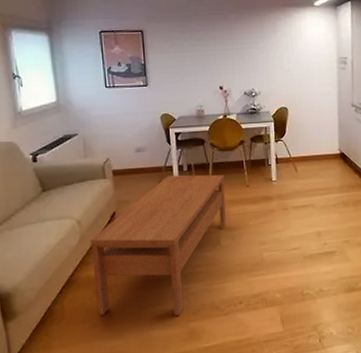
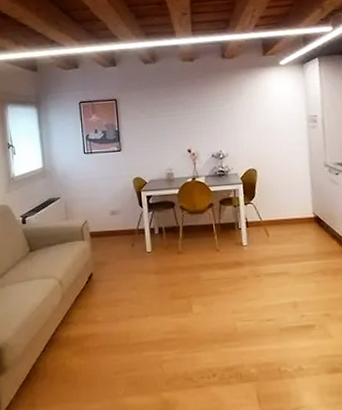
coffee table: present [90,174,226,316] -> none [70,237,198,385]

